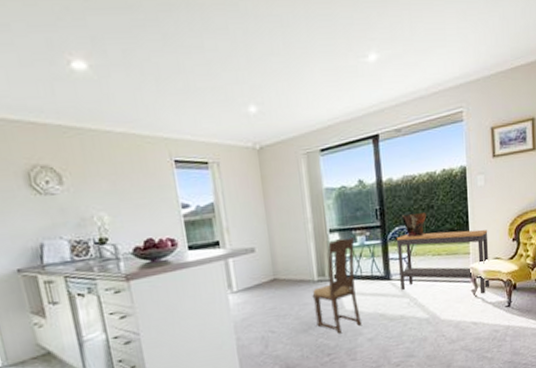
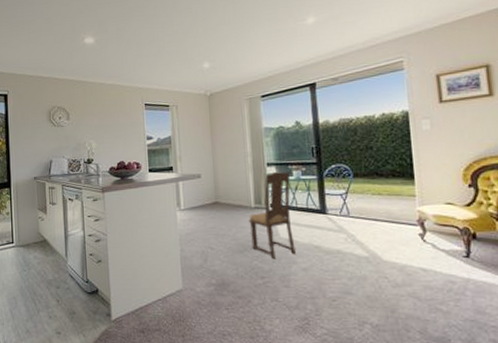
console table: present [396,229,490,294] -> none [332,172,442,240]
decorative urn: present [402,213,426,237] -> none [339,153,365,175]

